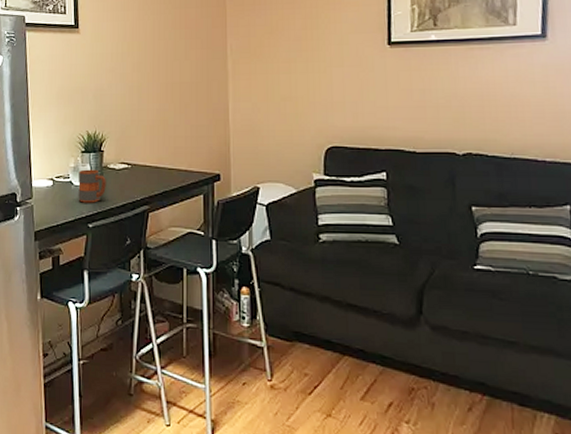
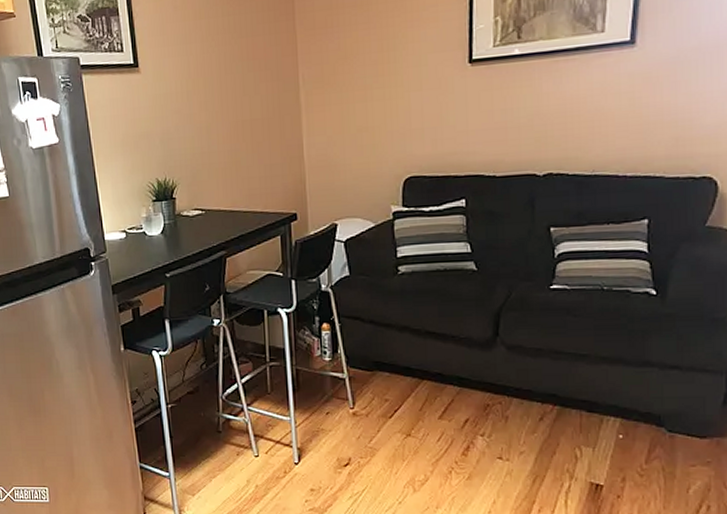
mug: present [78,169,106,203] -> none [151,218,181,253]

